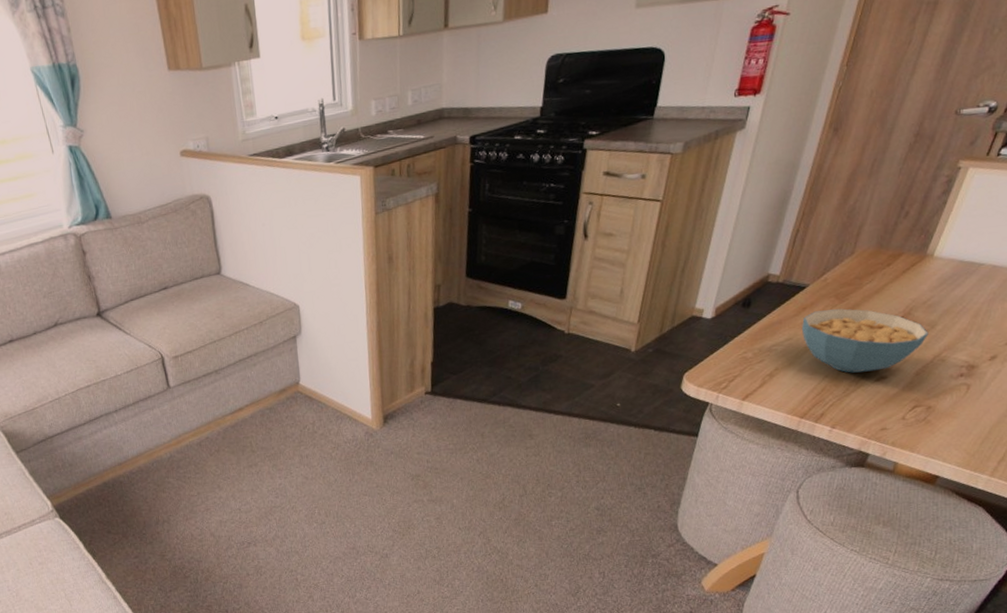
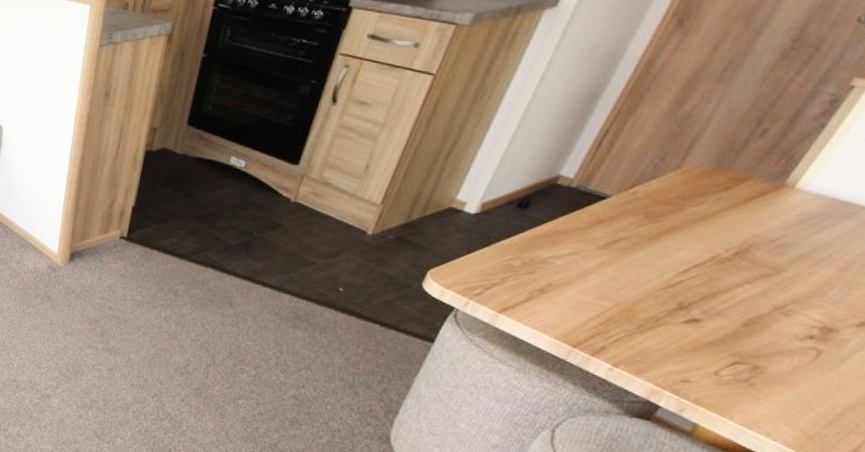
cereal bowl: present [802,308,929,373] -> none [592,227,772,311]

